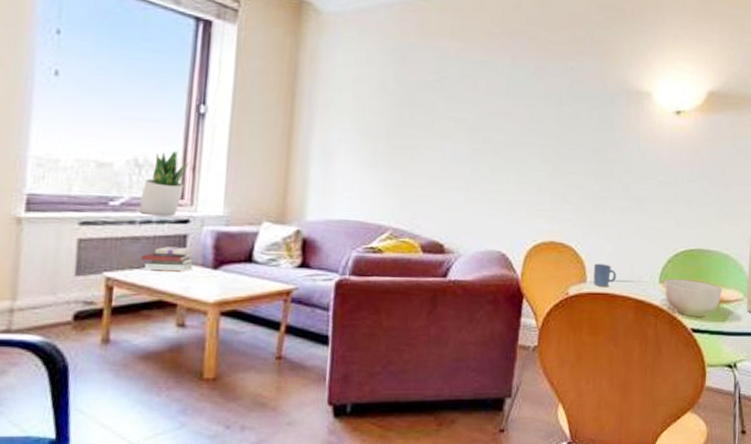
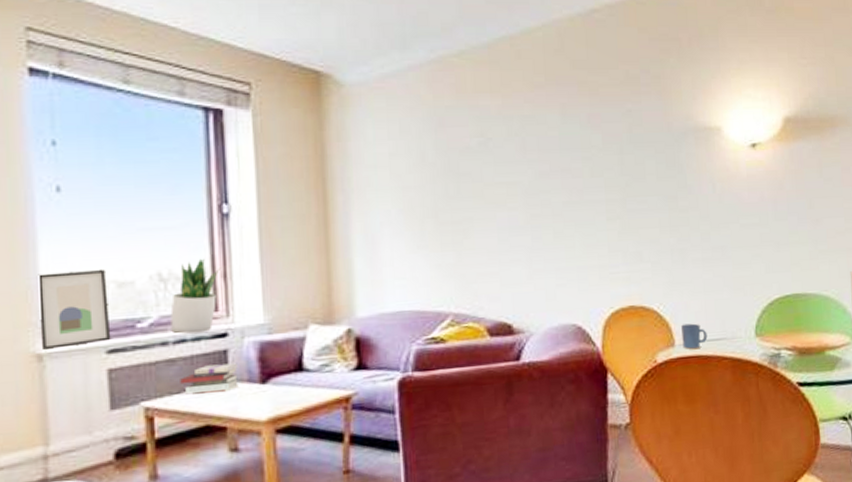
picture frame: none [21,146,89,215] -> present [36,268,111,351]
bowl: present [664,278,722,318] -> none [761,328,826,370]

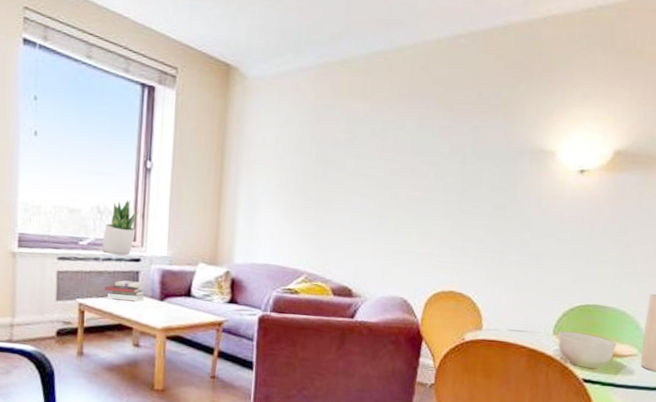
picture frame: present [36,268,111,351] -> none [15,194,63,251]
mug: present [681,323,708,350] -> none [488,313,512,336]
bowl: none [761,328,826,370] -> present [557,330,616,369]

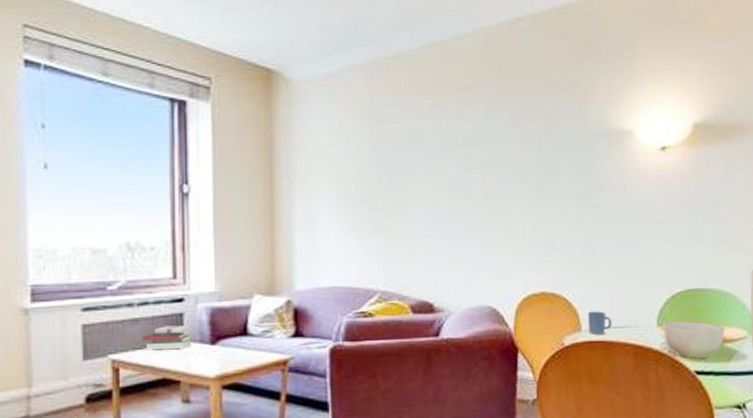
planter: present [102,200,140,256] -> none [136,231,179,298]
mug: none [488,313,512,336] -> present [588,311,612,336]

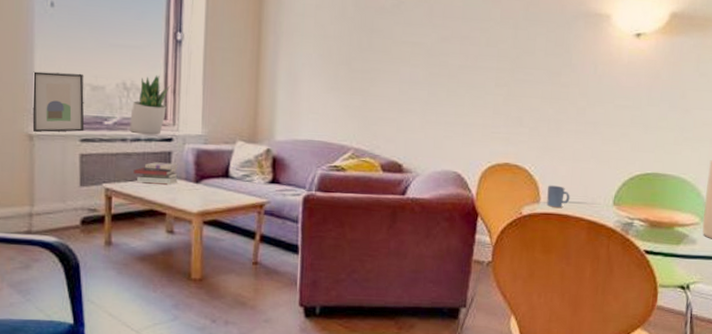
picture frame: none [25,237,86,306] -> present [32,71,85,133]
planter: none [136,231,179,298] -> present [130,75,171,136]
bowl: present [662,320,724,359] -> none [618,201,678,240]

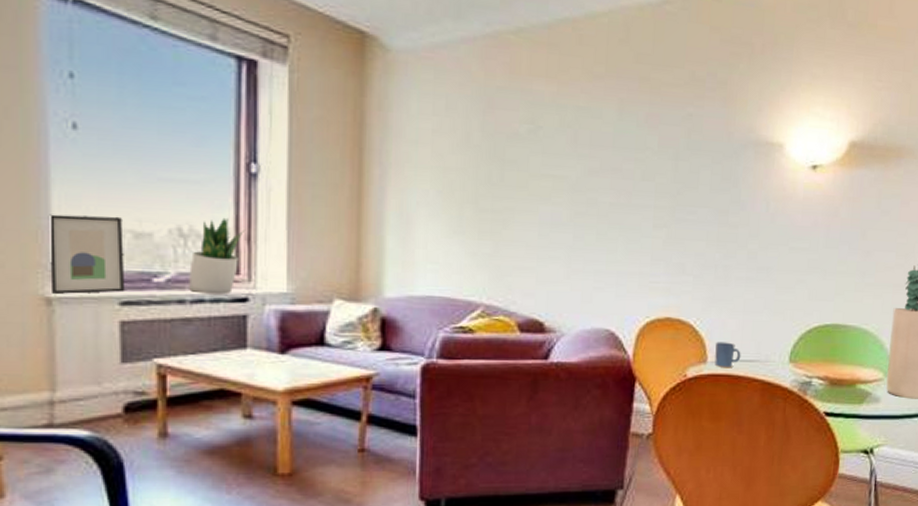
books: present [133,162,178,186] -> none [196,329,257,359]

